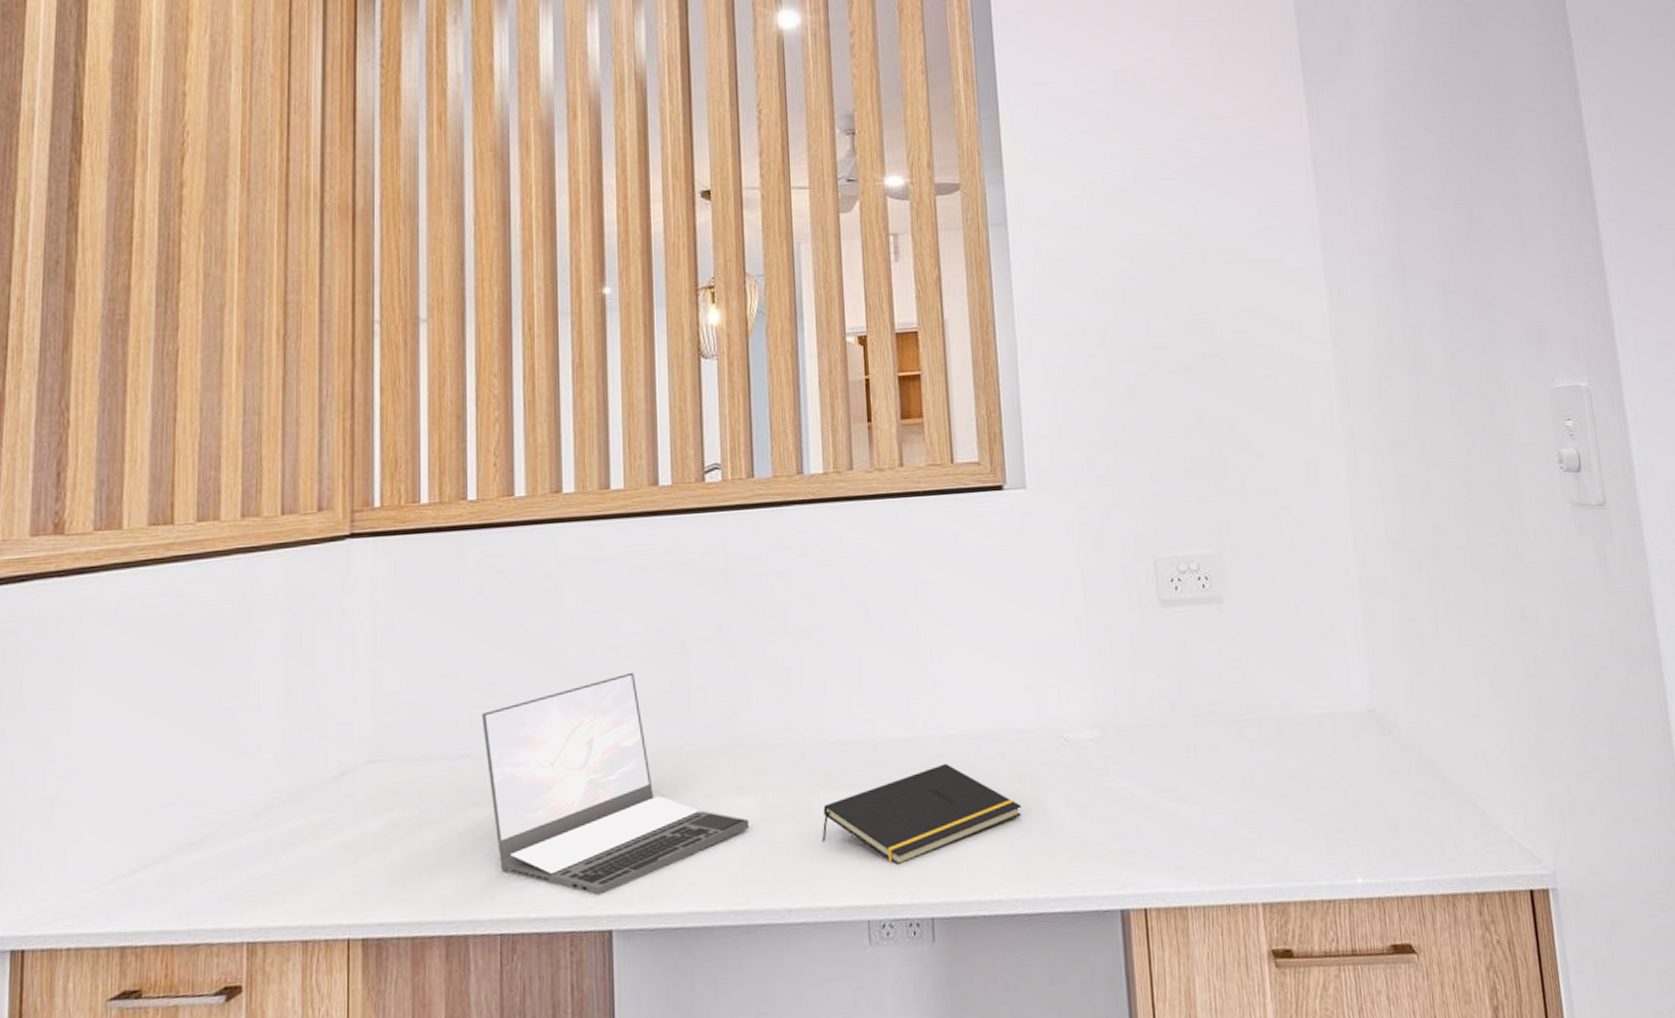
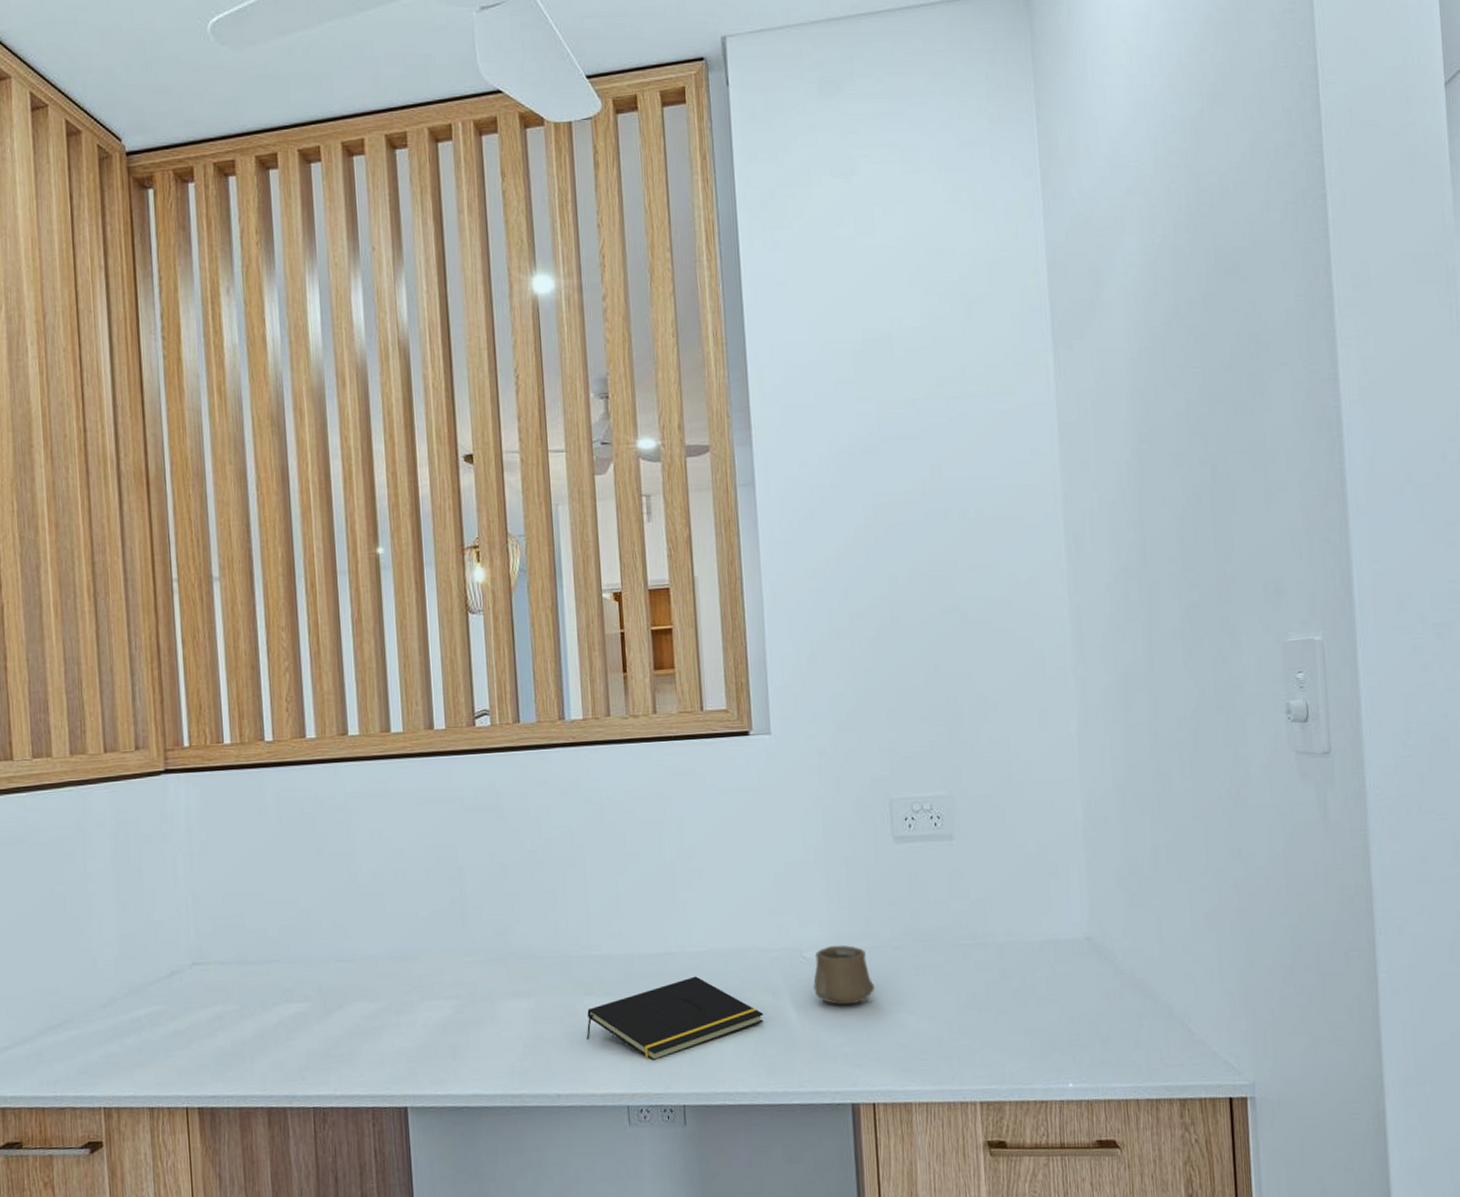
laptop: present [482,672,750,896] -> none [287,893,523,1079]
cup: none [1076,723,1144,794] -> present [813,945,875,1006]

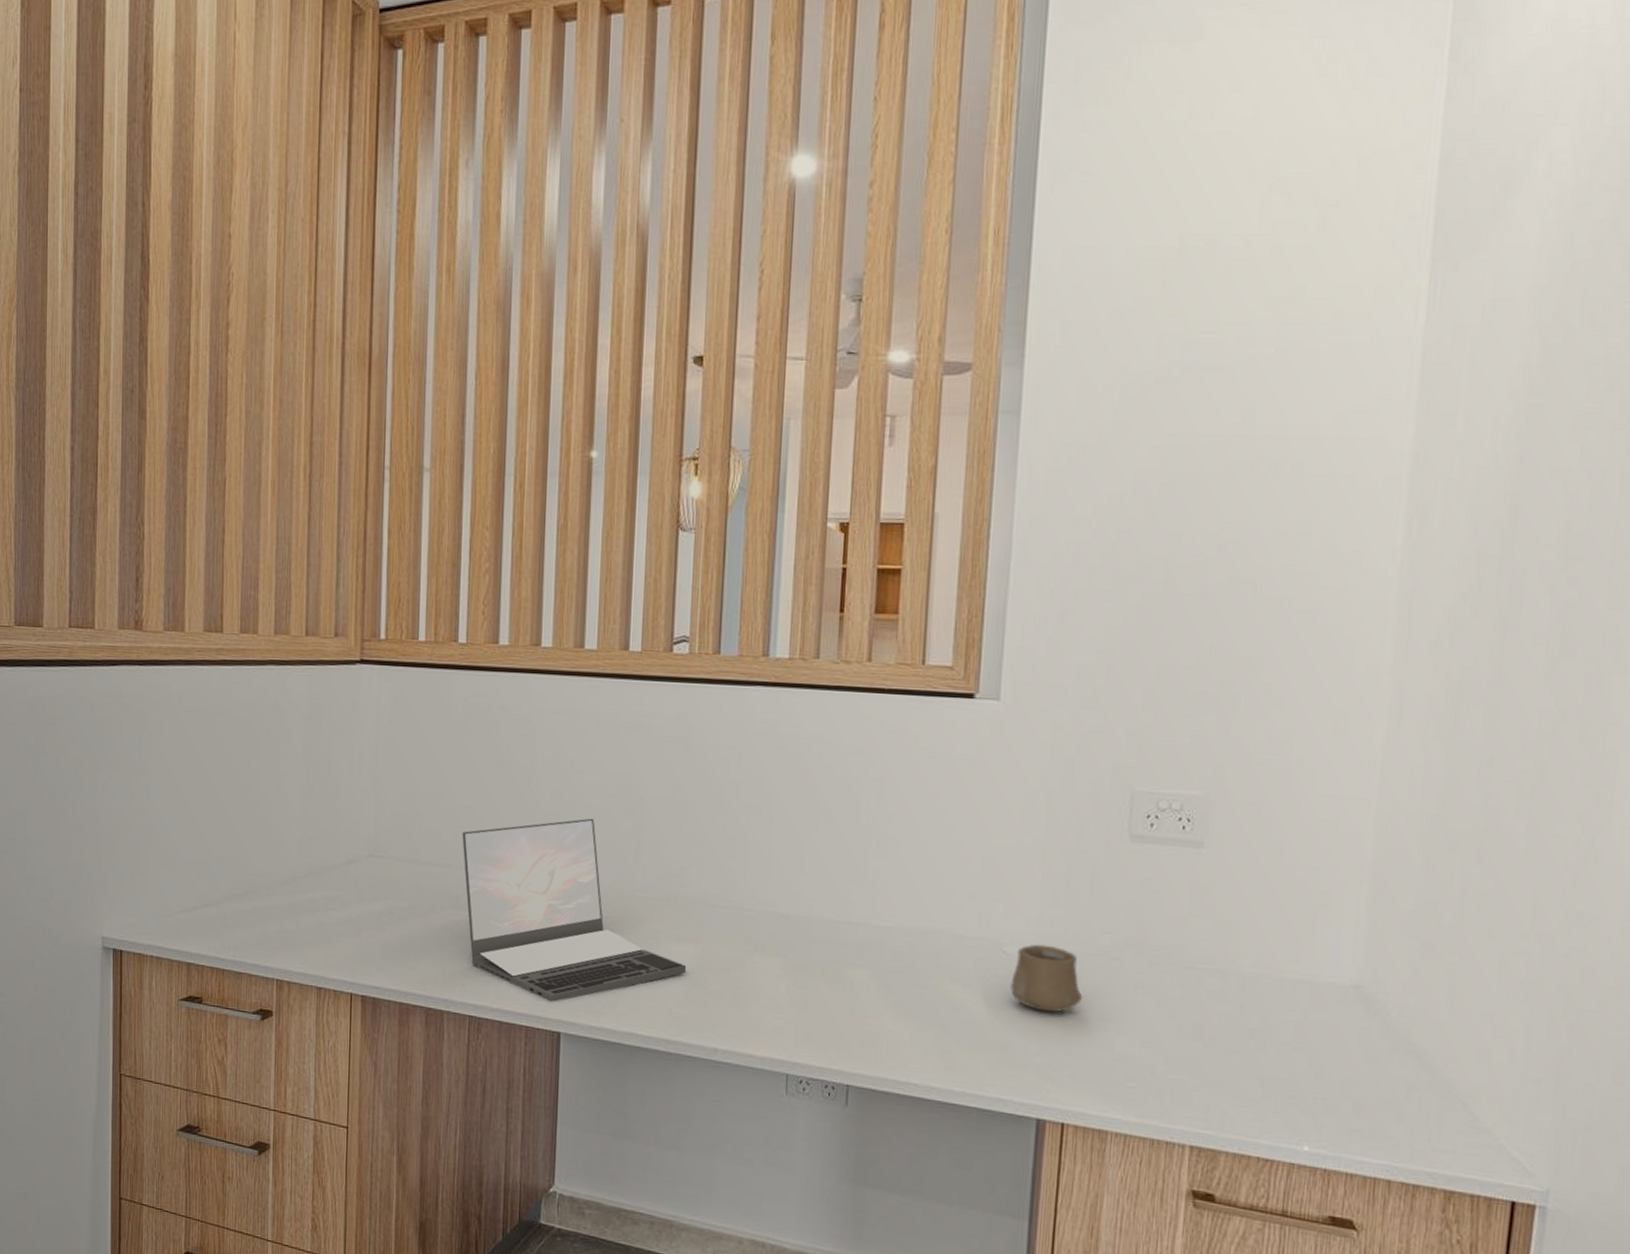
laptop: none [287,893,523,1079] -> present [462,818,687,1002]
notepad: present [586,976,764,1061] -> none [751,951,950,1033]

